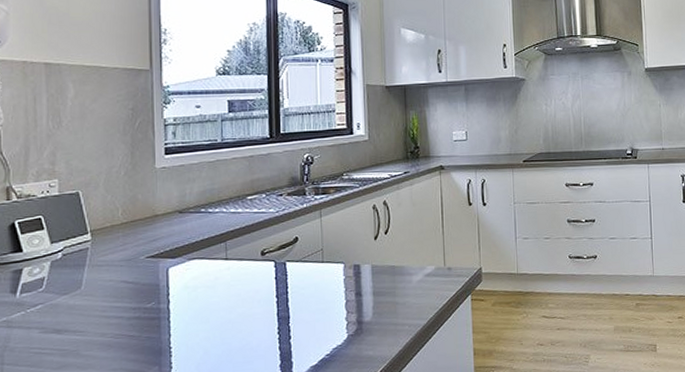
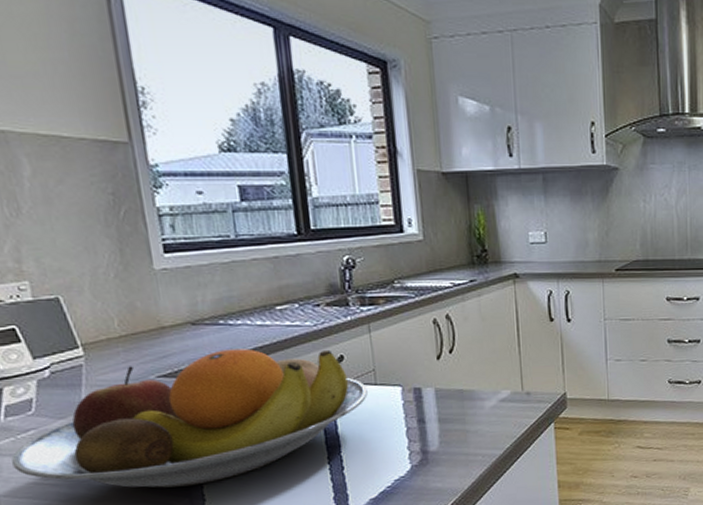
fruit bowl: none [19,232,315,357] -> present [12,348,368,488]

